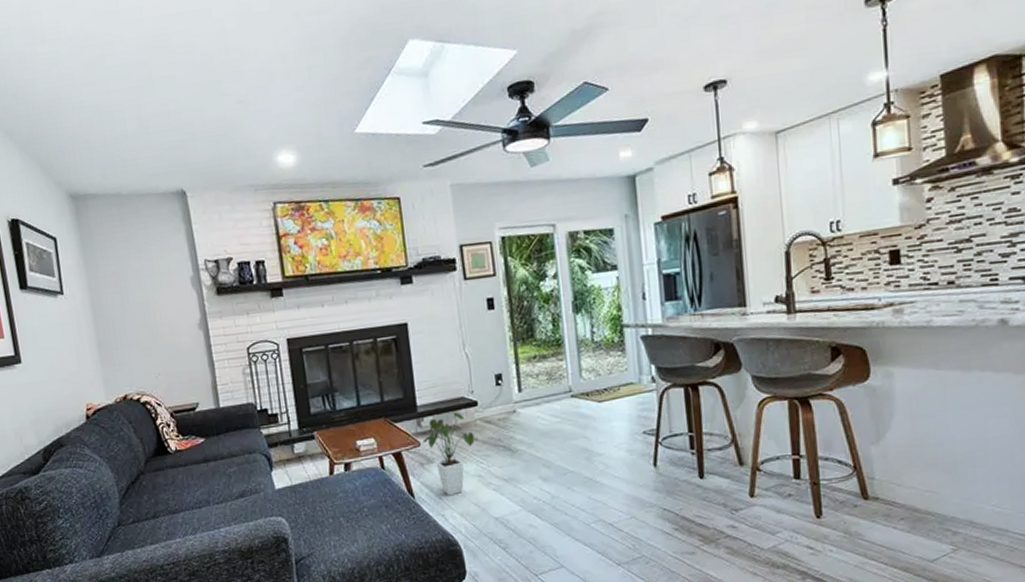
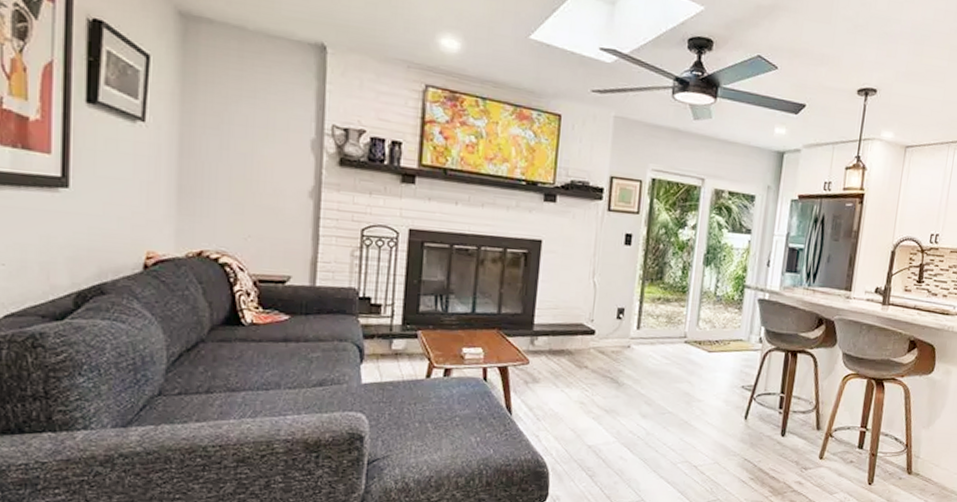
house plant: present [423,410,475,496] -> none [533,335,585,418]

